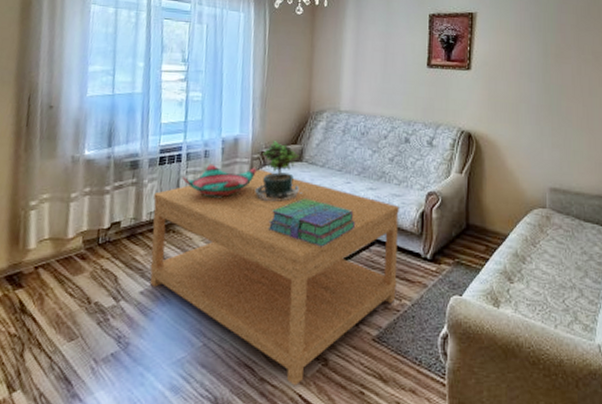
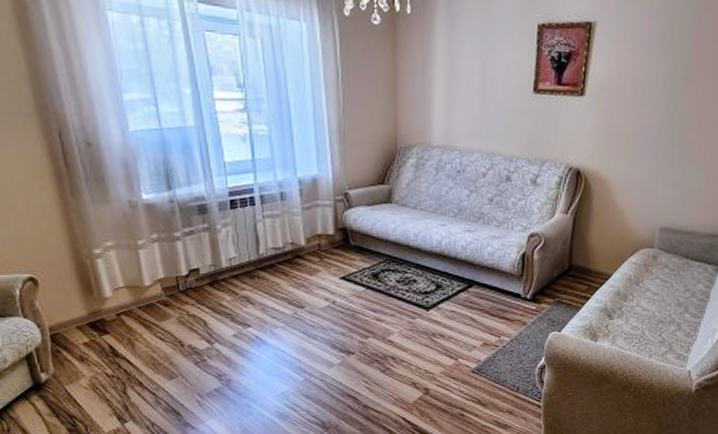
coffee table: present [149,169,399,386] -> none [231,212,499,411]
decorative bowl: present [182,164,257,198] -> none [259,207,341,243]
potted plant: present [255,141,308,203] -> none [343,181,400,247]
stack of books: present [268,198,356,247] -> none [359,242,453,290]

